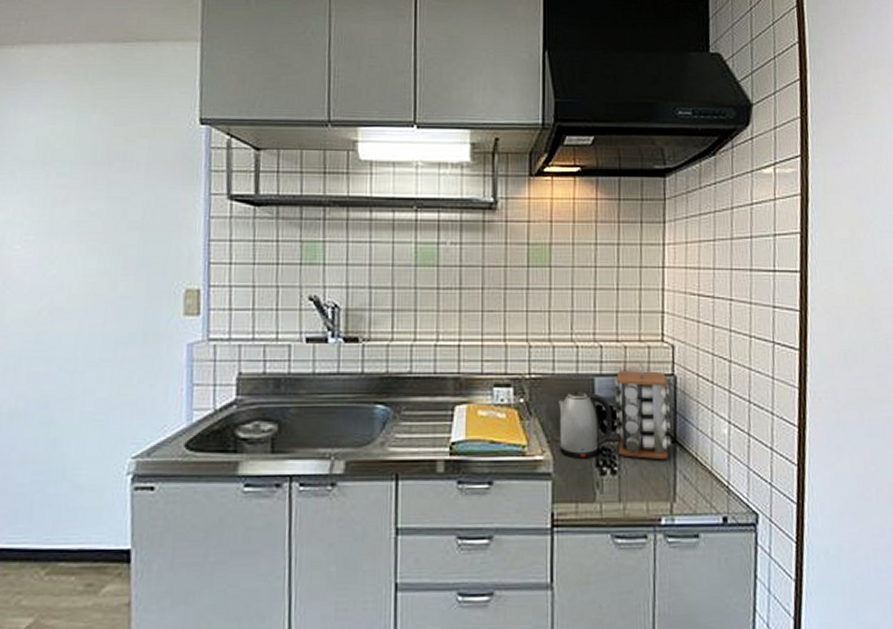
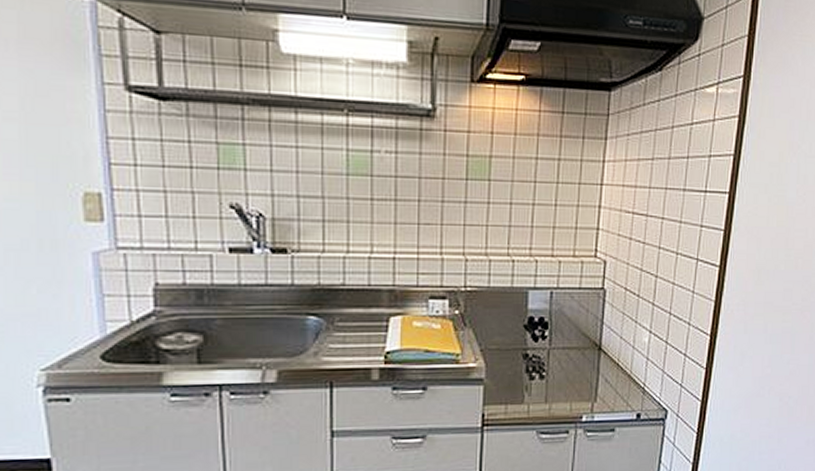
kettle: present [559,390,612,459] -> none [492,302,543,366]
spice rack: present [615,363,671,460] -> none [547,277,599,366]

